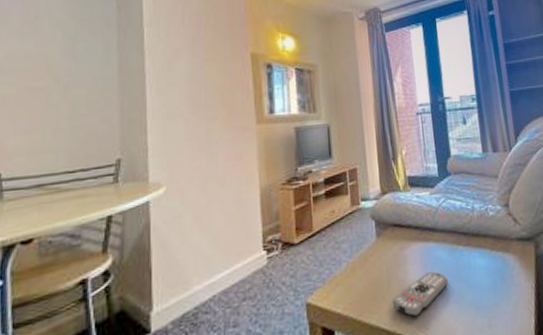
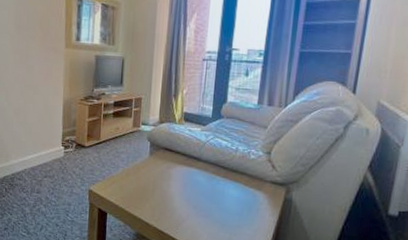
remote control: present [392,271,449,317] -> none [153,190,203,219]

